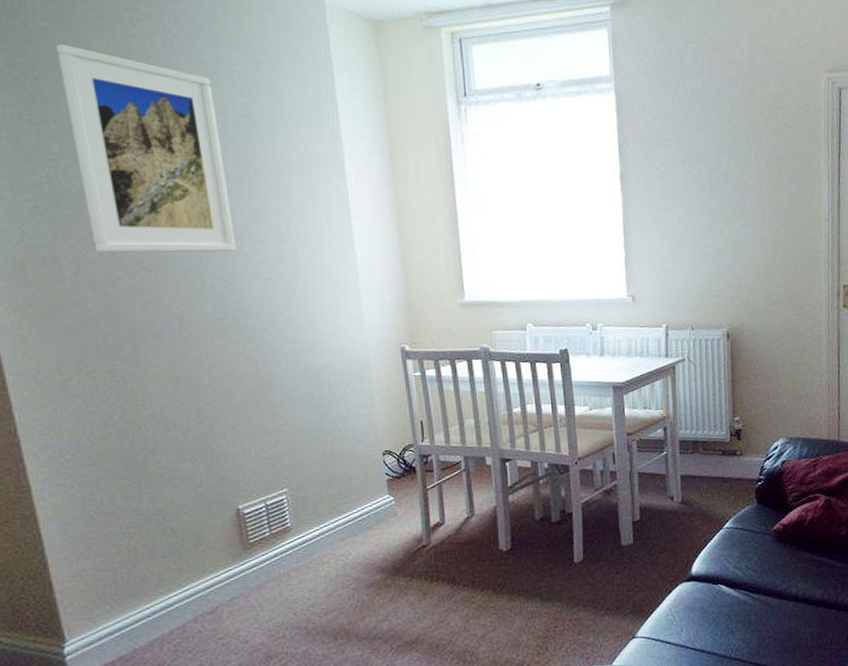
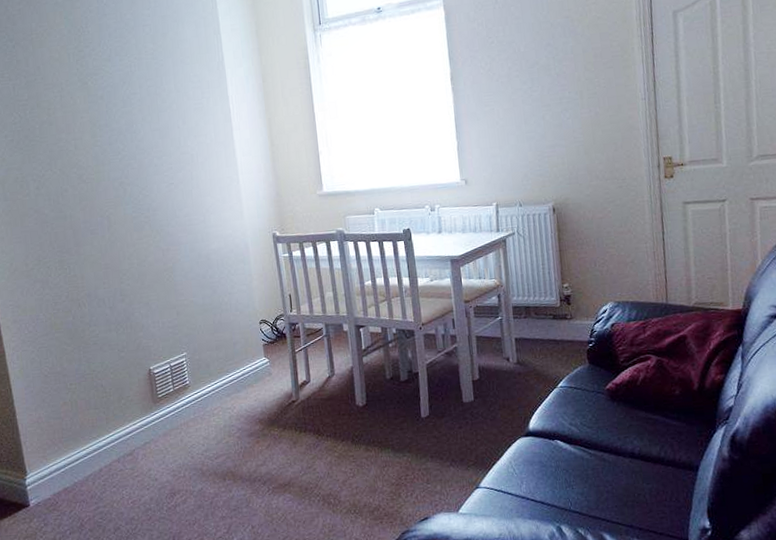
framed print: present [56,44,237,253] -> none [27,19,149,172]

